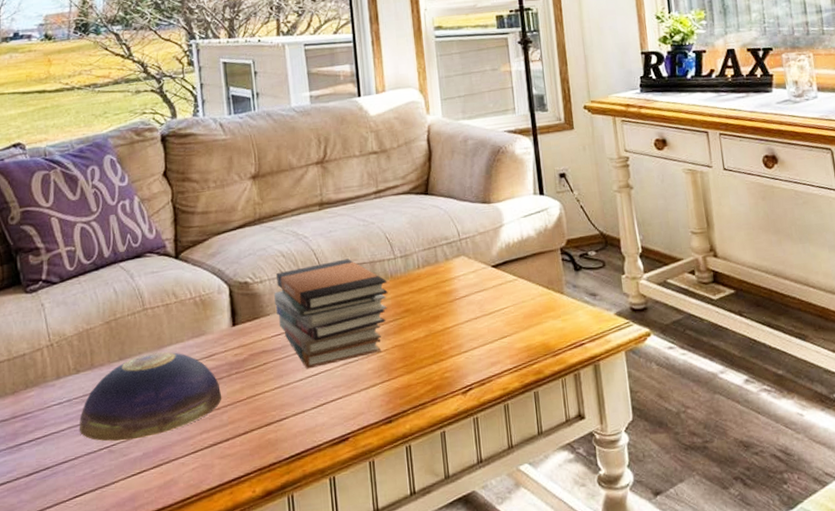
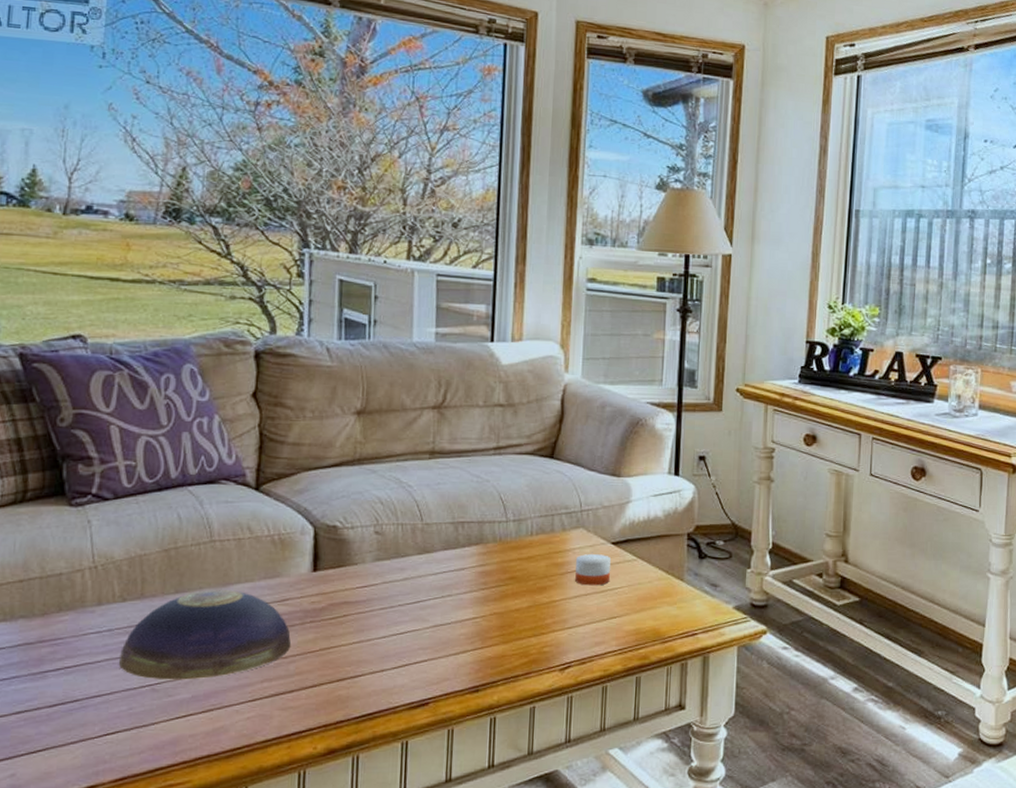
book stack: present [274,258,388,369] -> none [365,515,495,627]
candle: none [462,277,495,310] -> present [575,552,611,586]

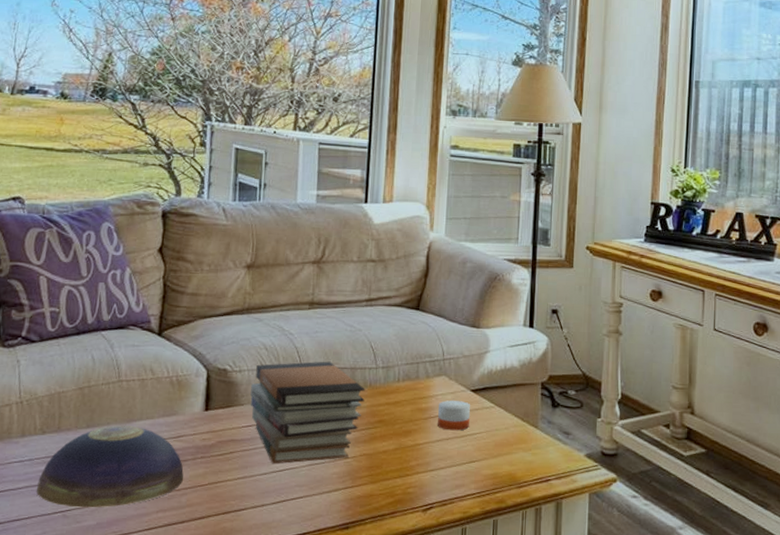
book stack: none [365,515,495,627] -> present [250,361,365,464]

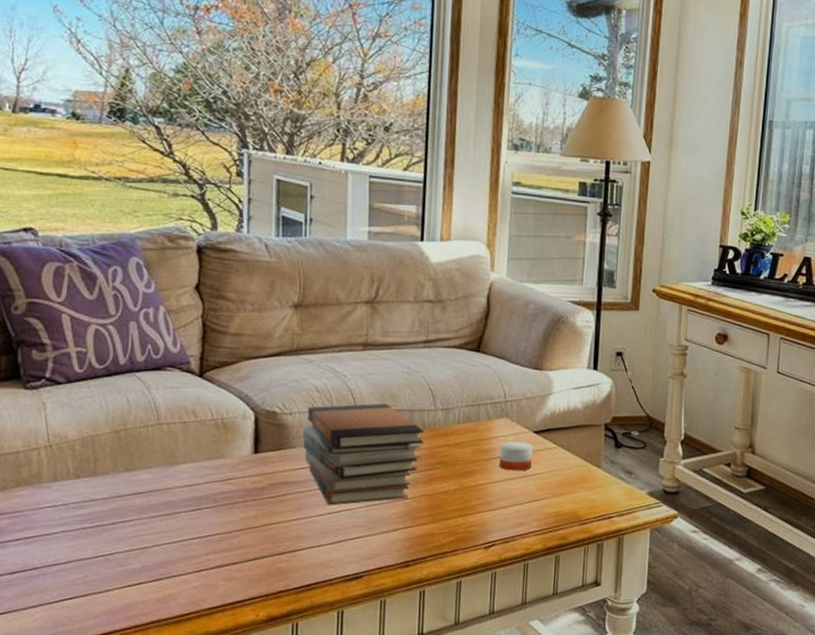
decorative bowl: present [37,425,184,508] -> none [75,469,234,552]

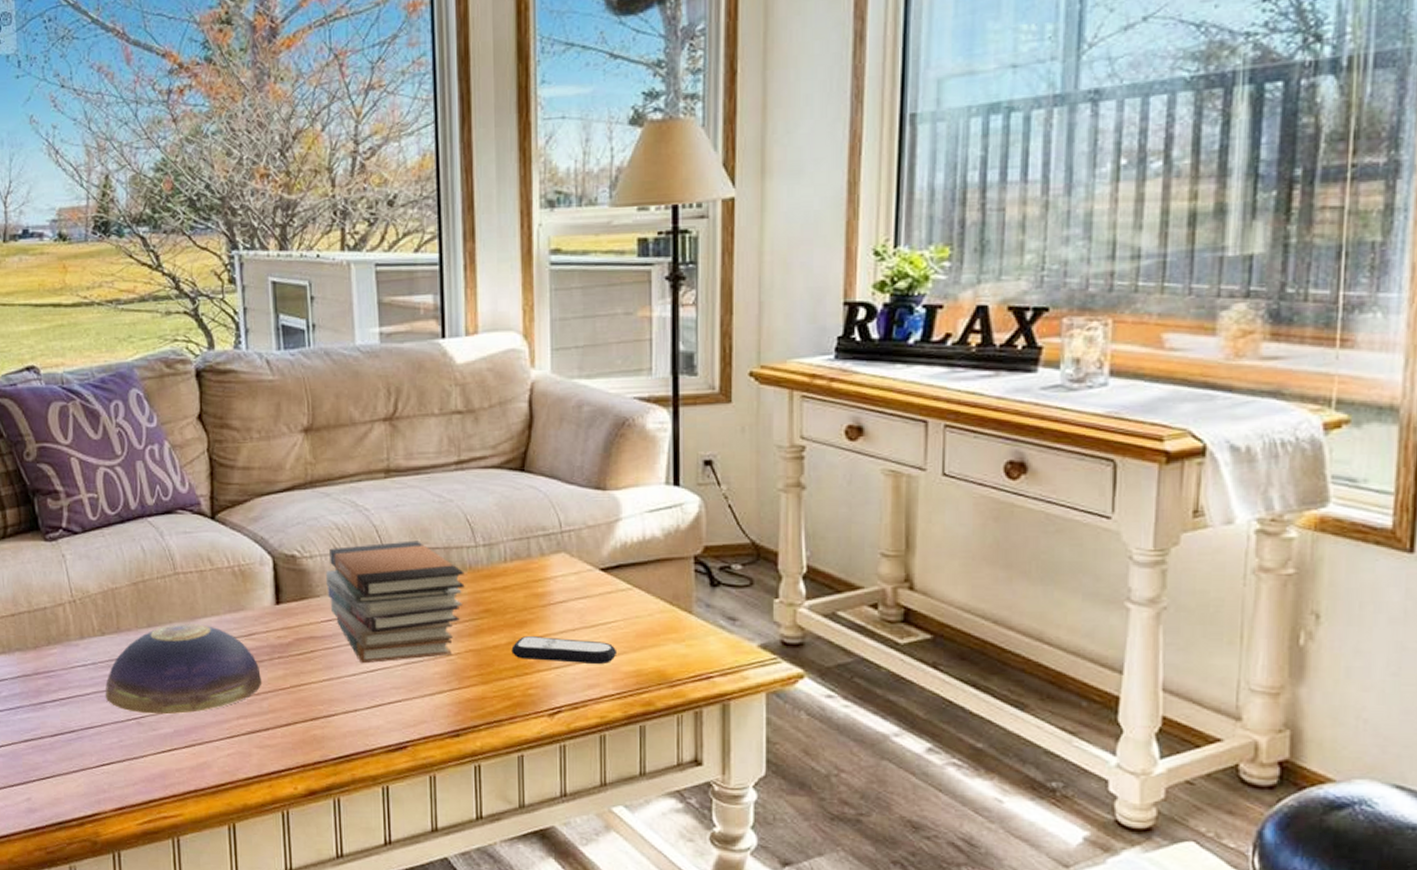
decorative bowl: none [75,469,234,552] -> present [106,624,261,715]
remote control: none [458,484,542,506] -> present [511,636,618,664]
candle: present [499,440,533,471] -> none [559,580,602,620]

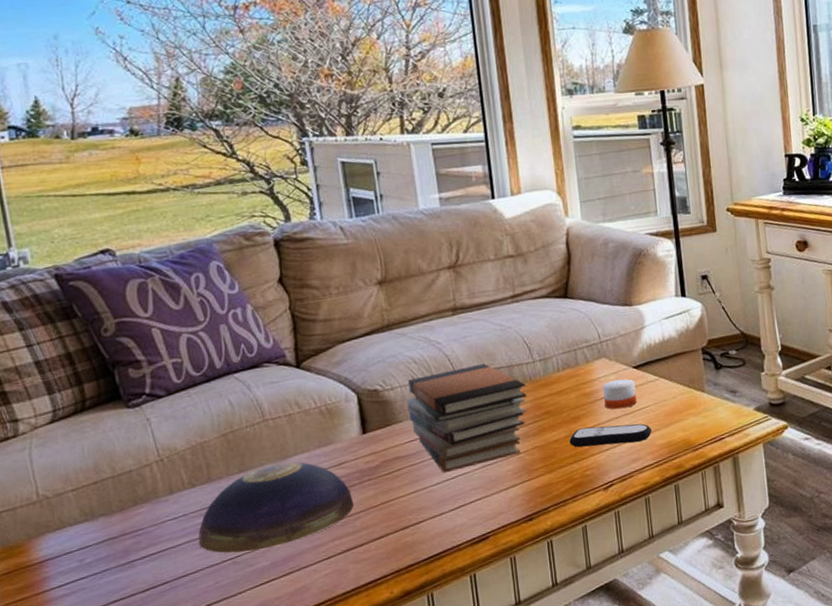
candle: none [559,580,602,620] -> present [603,378,637,410]

